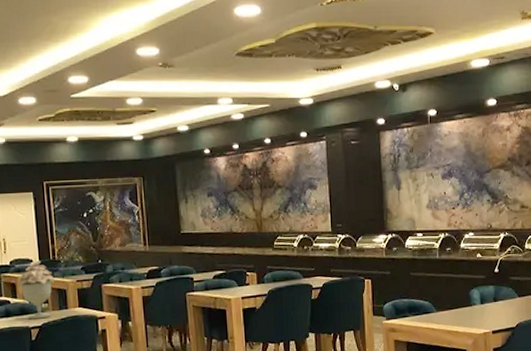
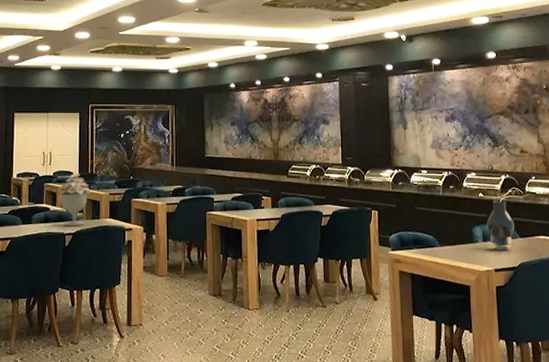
vase: none [484,260,513,312] -> present [486,200,514,251]

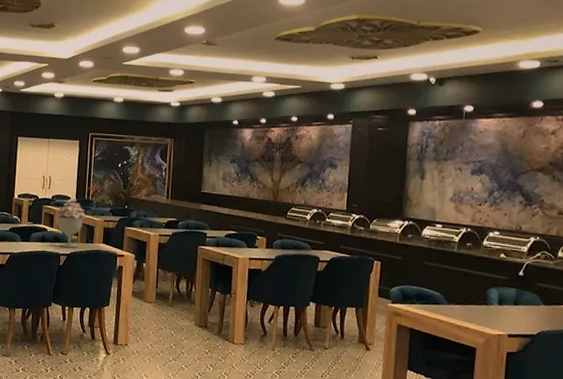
vase: present [486,200,514,251] -> none [505,263,539,317]

